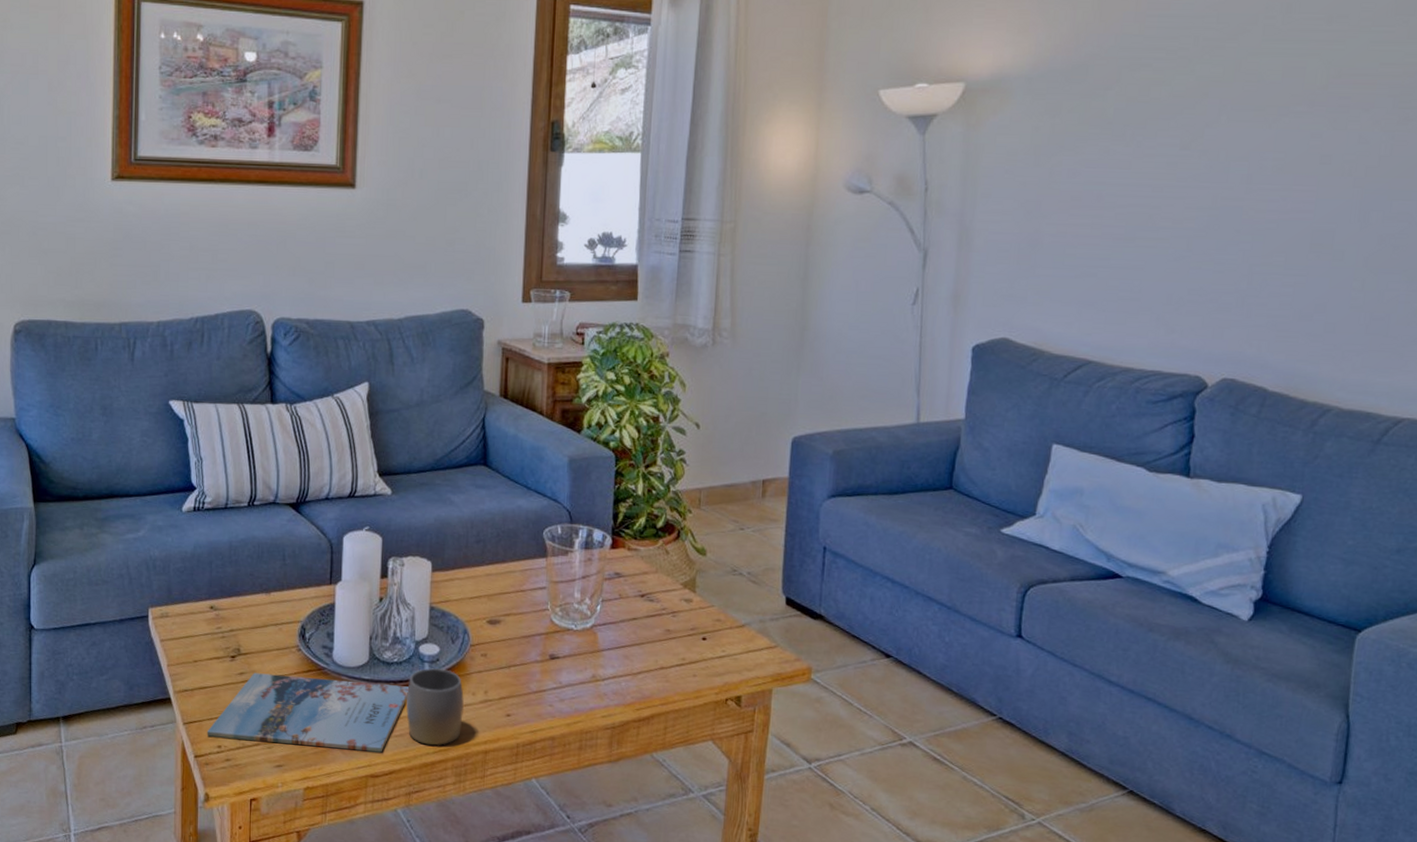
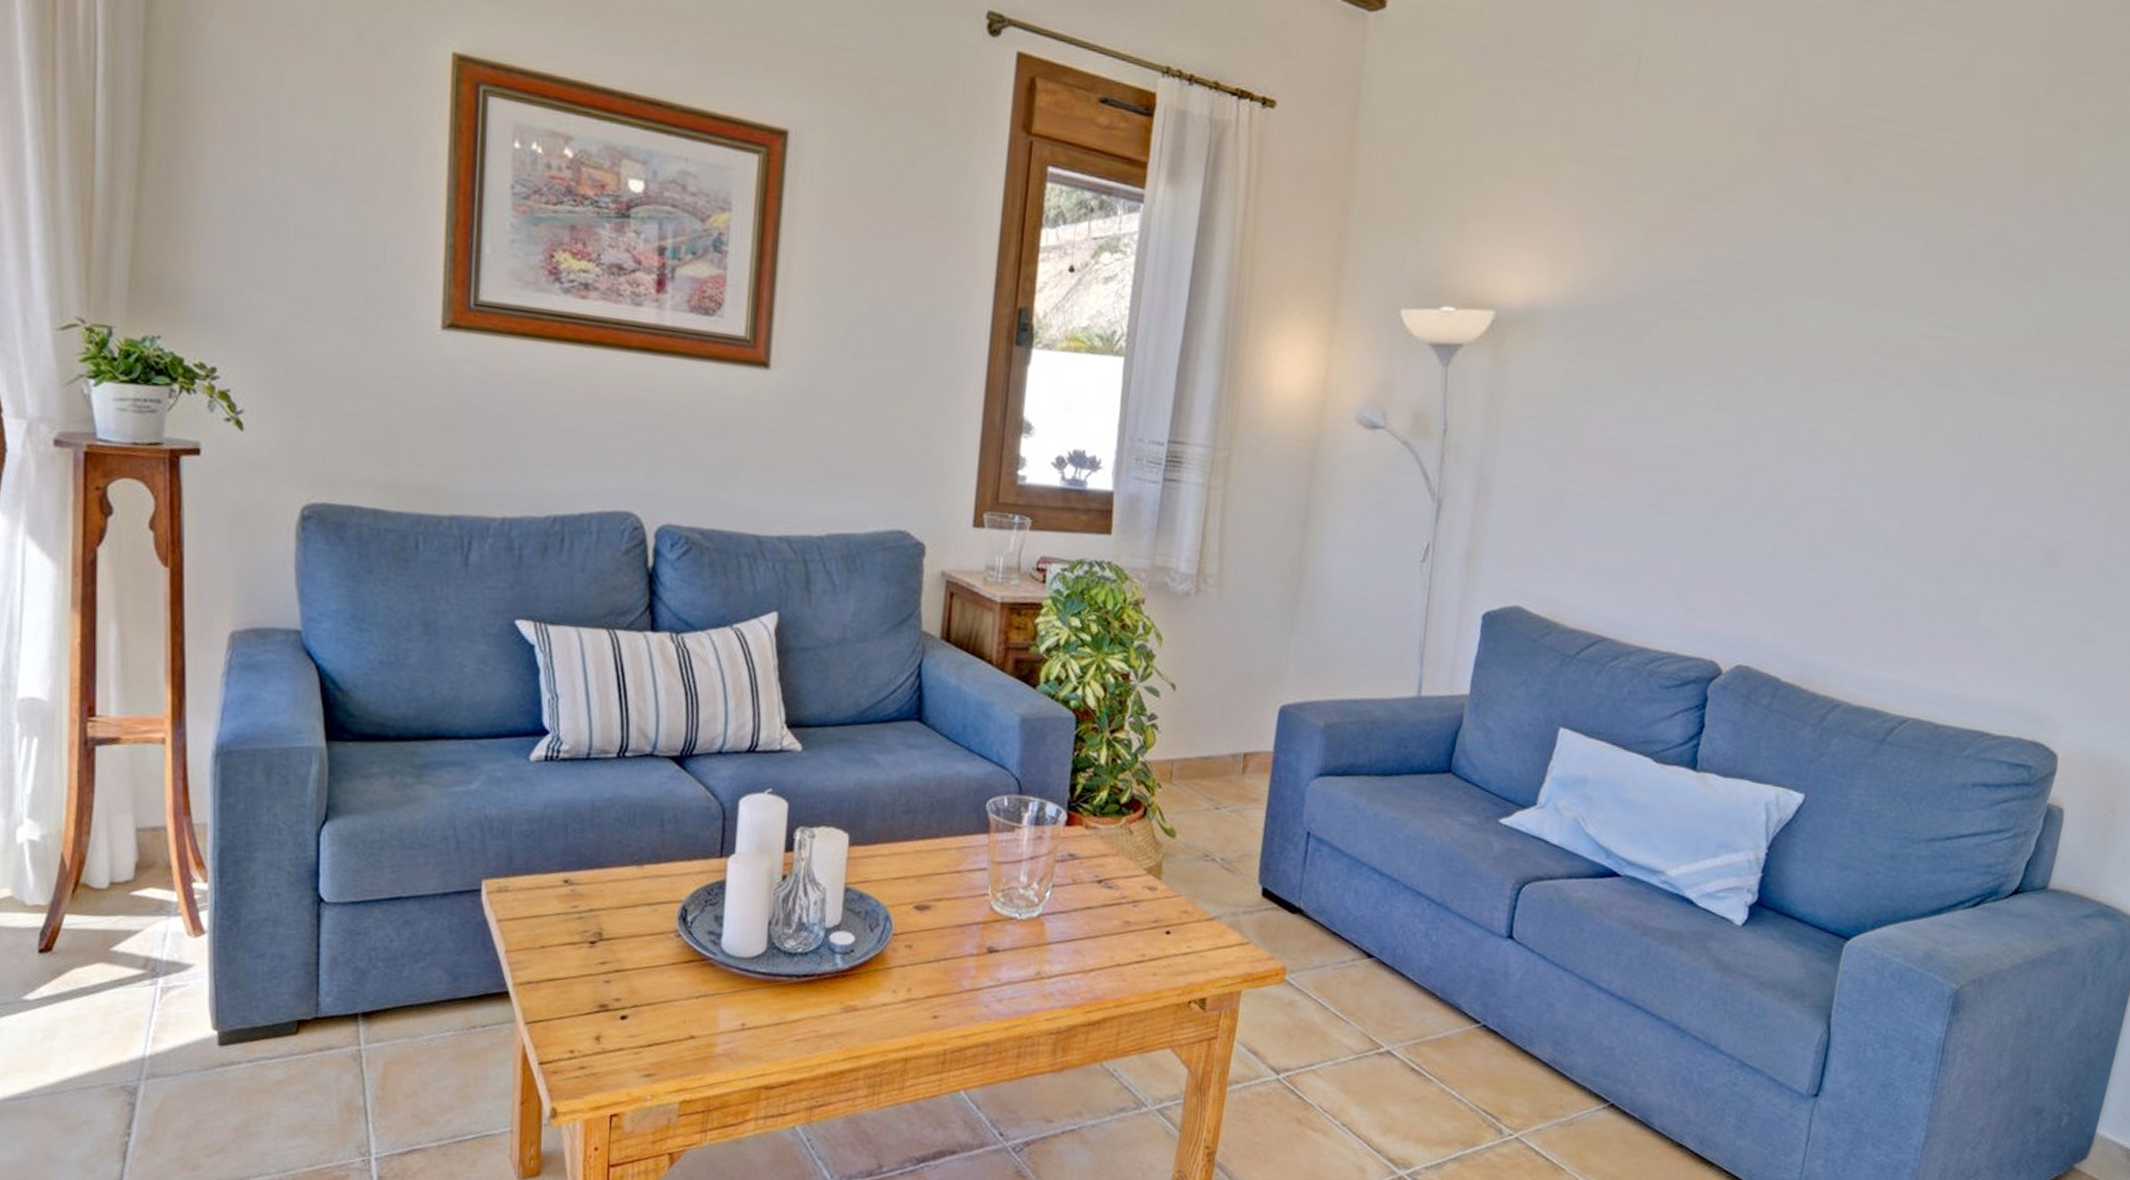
magazine: present [207,673,409,753] -> none [555,962,815,1060]
mug: present [406,668,465,745] -> none [811,960,883,1052]

